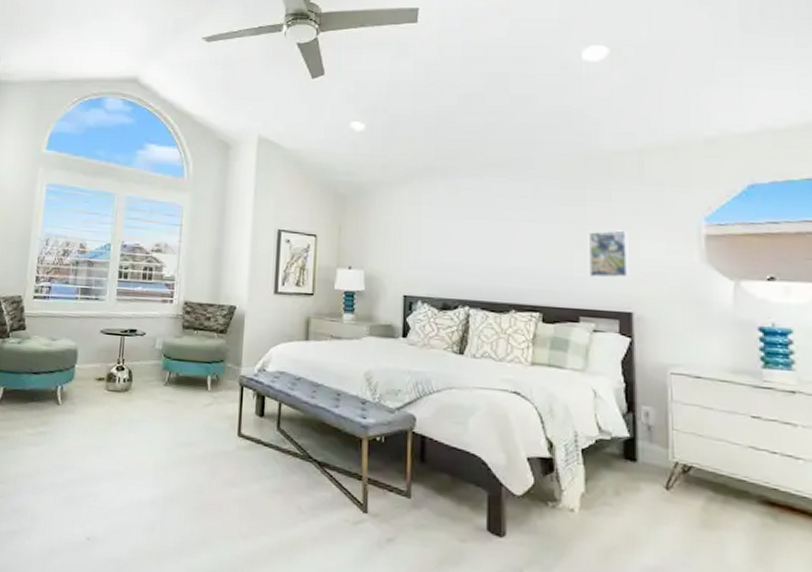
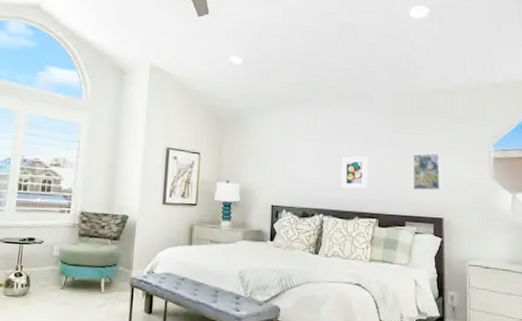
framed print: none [492,235,528,277] -> present [341,156,368,190]

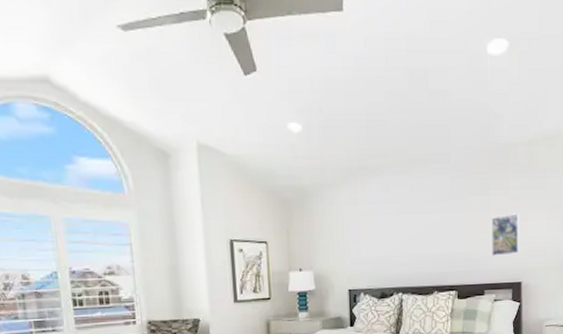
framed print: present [341,156,368,190] -> none [418,225,446,264]

